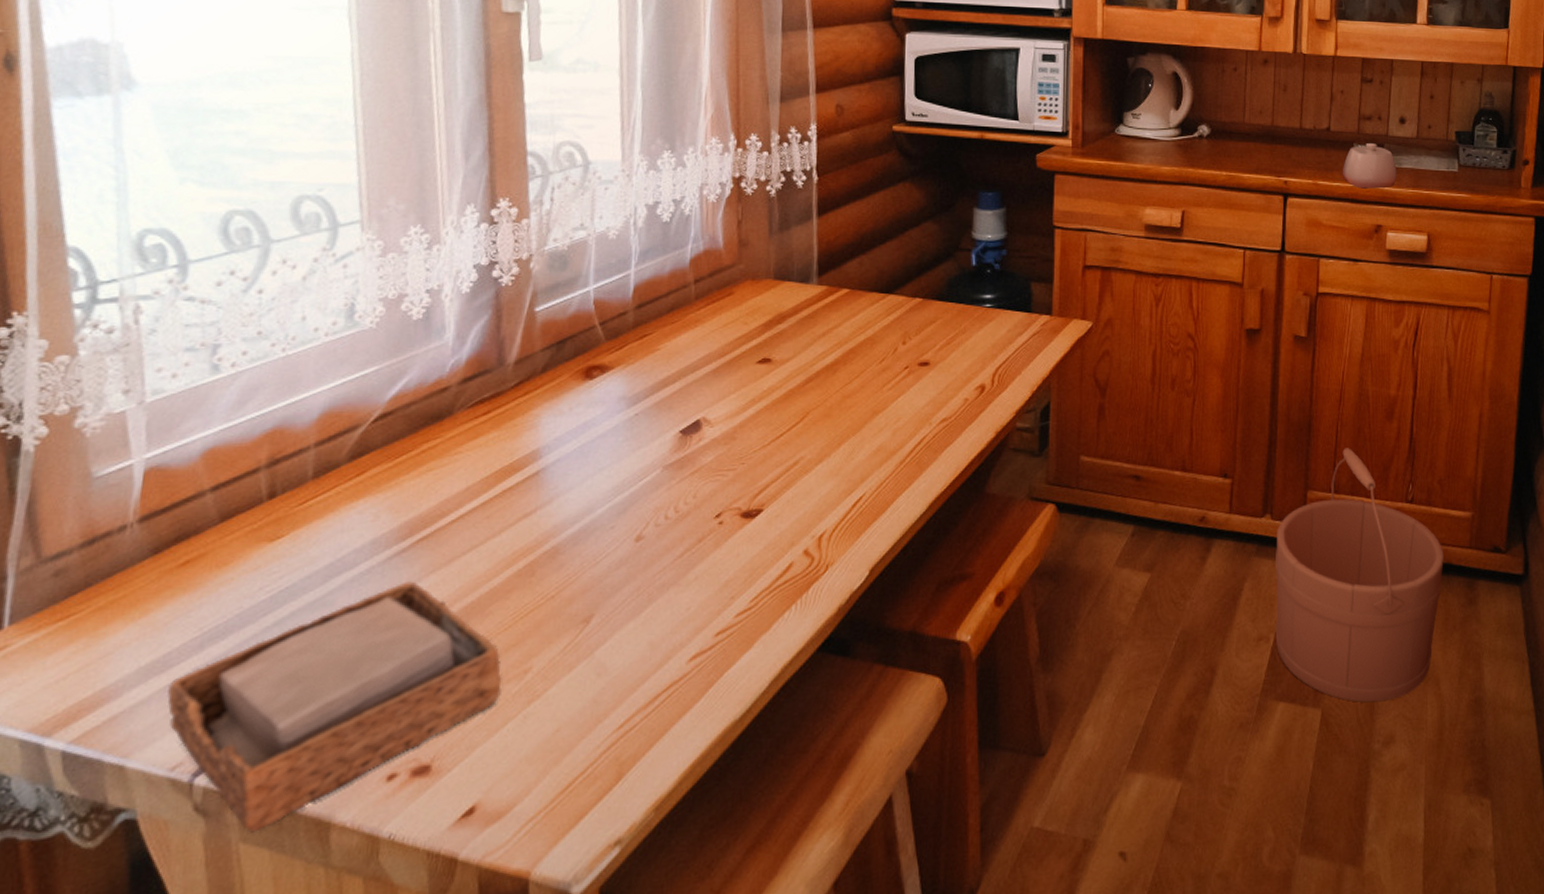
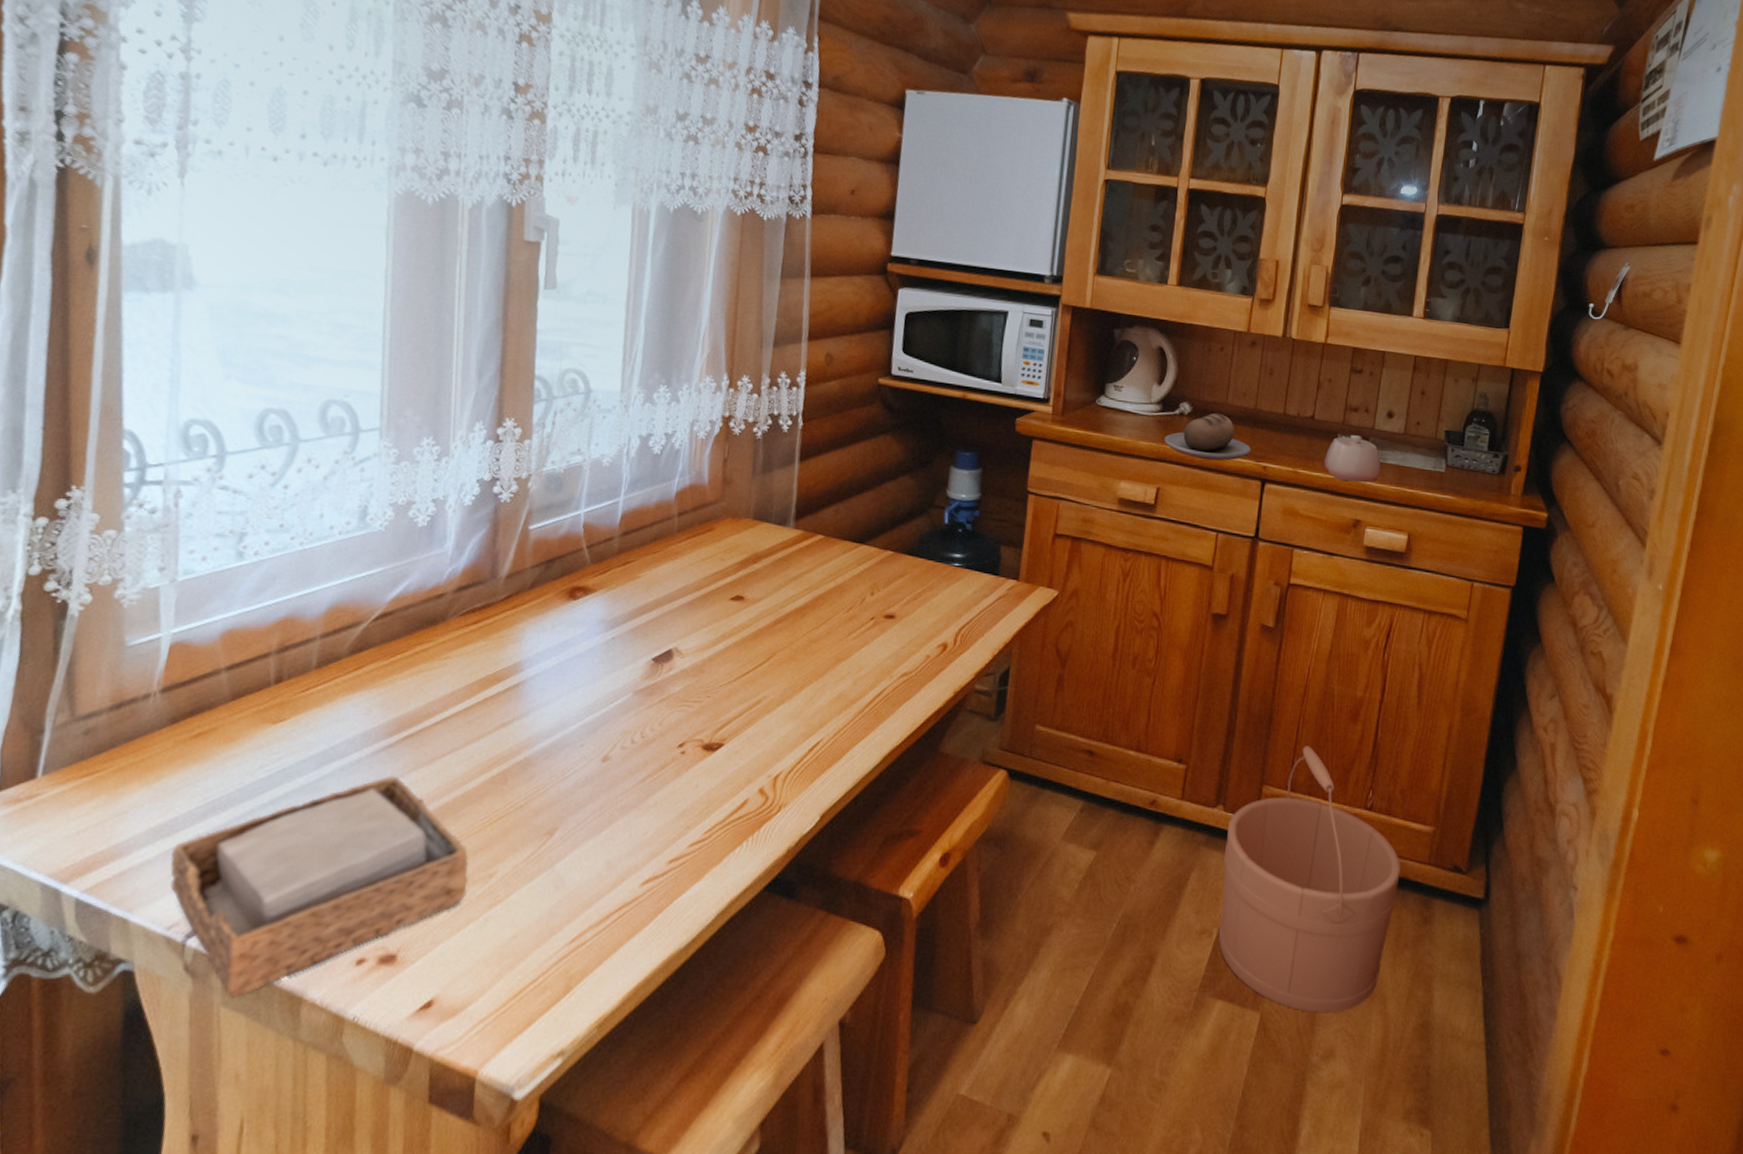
bread: none [1185,132,1272,180] -> present [1164,412,1252,461]

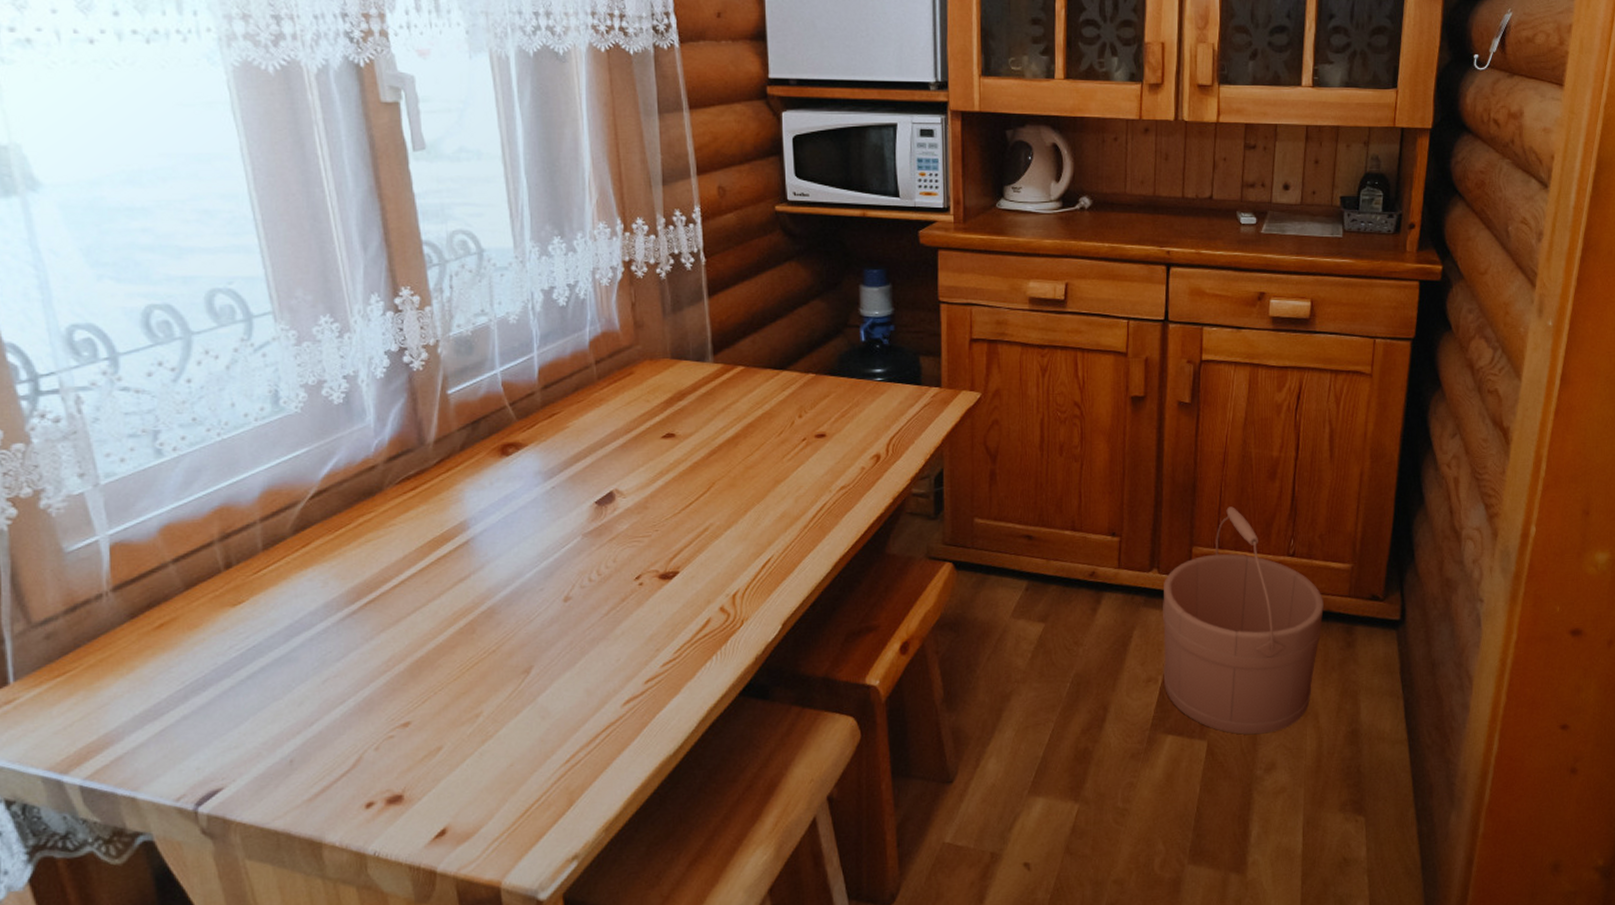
napkin holder: present [170,776,469,998] -> none [163,639,457,851]
bread: present [1164,412,1252,461] -> none [1067,203,1154,251]
sugar bowl: present [1323,434,1381,483] -> none [1225,210,1281,258]

